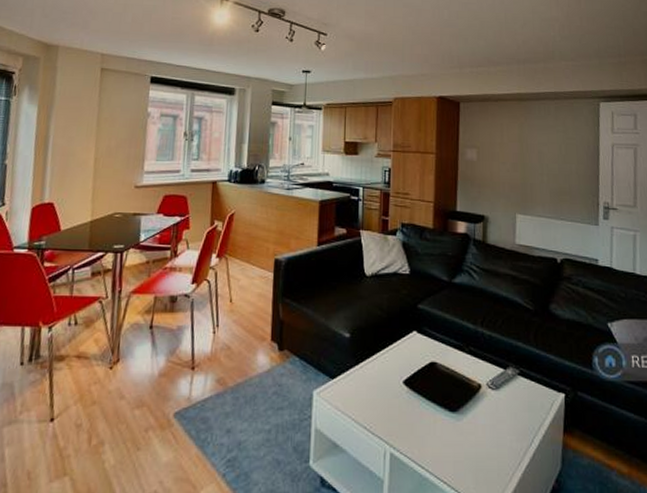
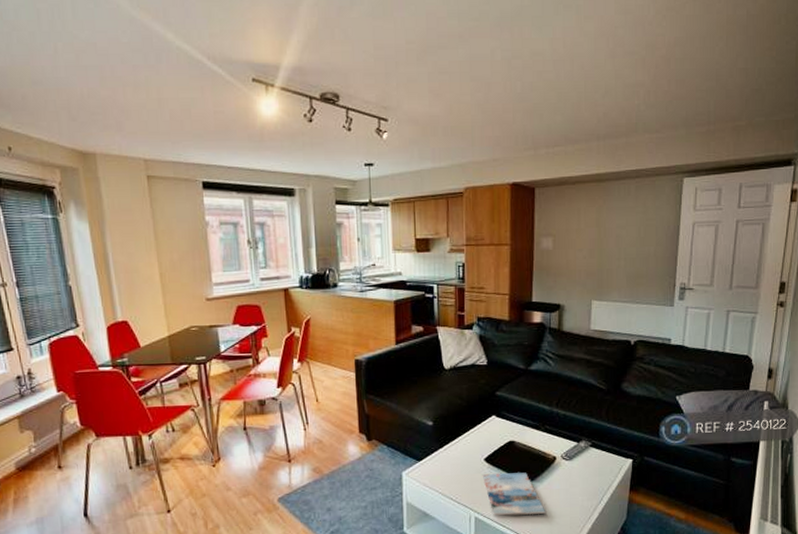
magazine: none [400,399,470,456] -> present [482,472,545,516]

